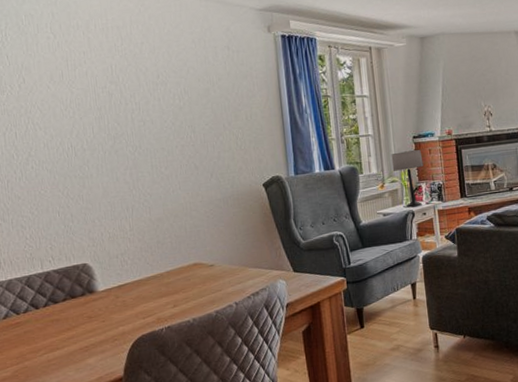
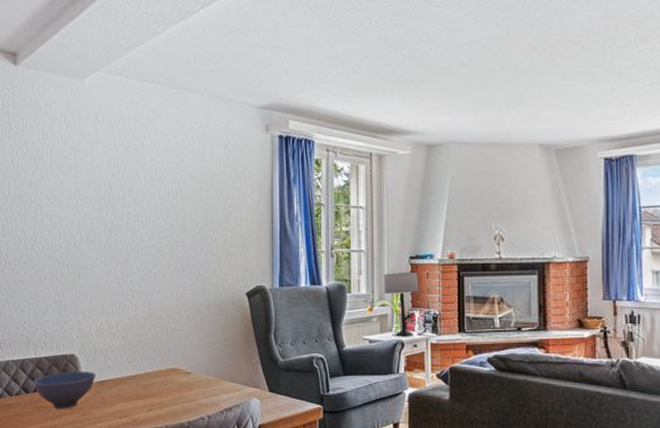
bowl: none [43,278,114,320] -> present [33,370,97,409]

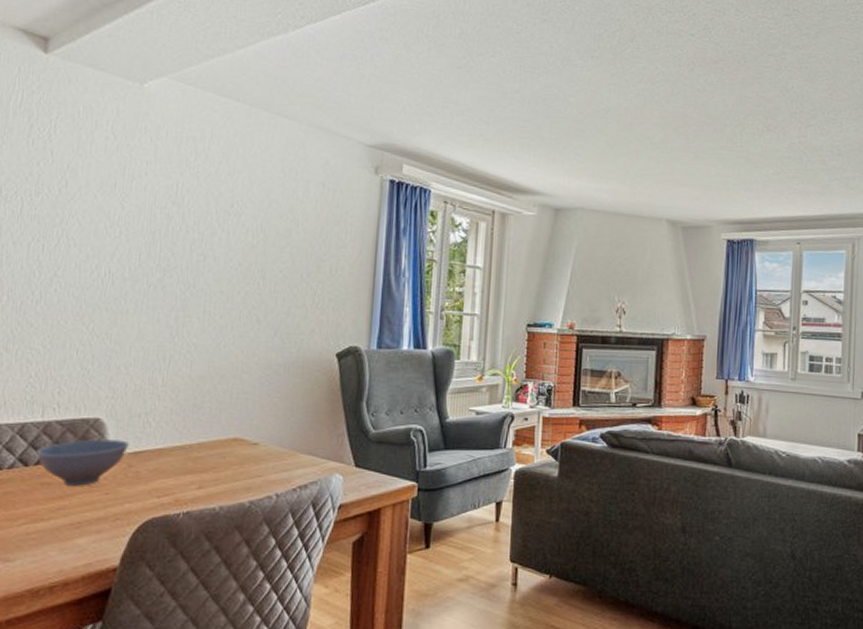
table lamp: present [383,271,419,337] -> none [496,339,535,410]

